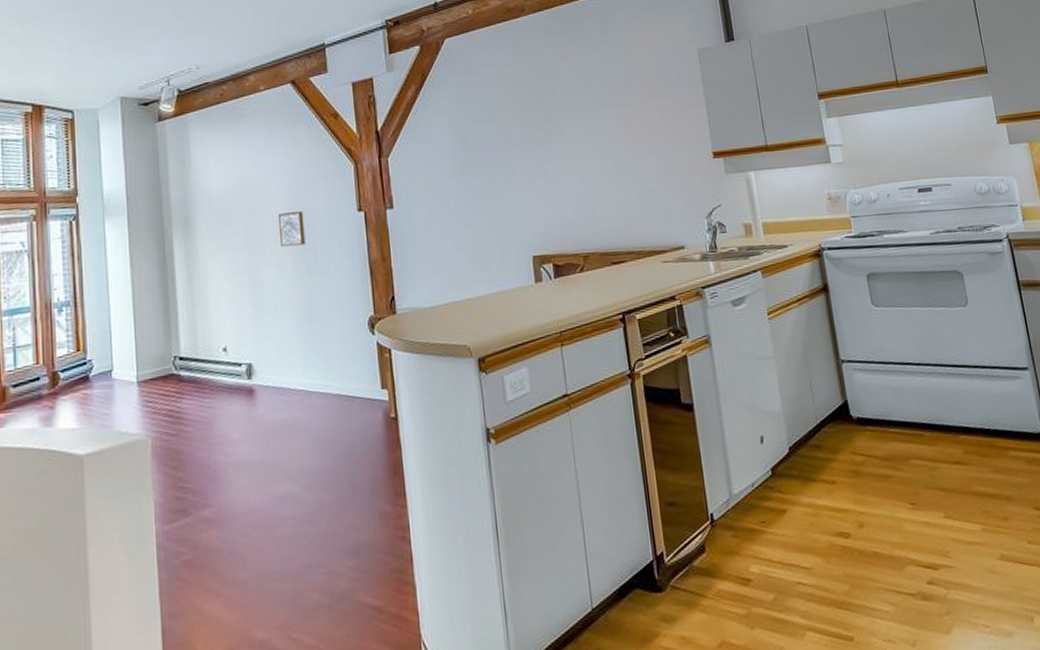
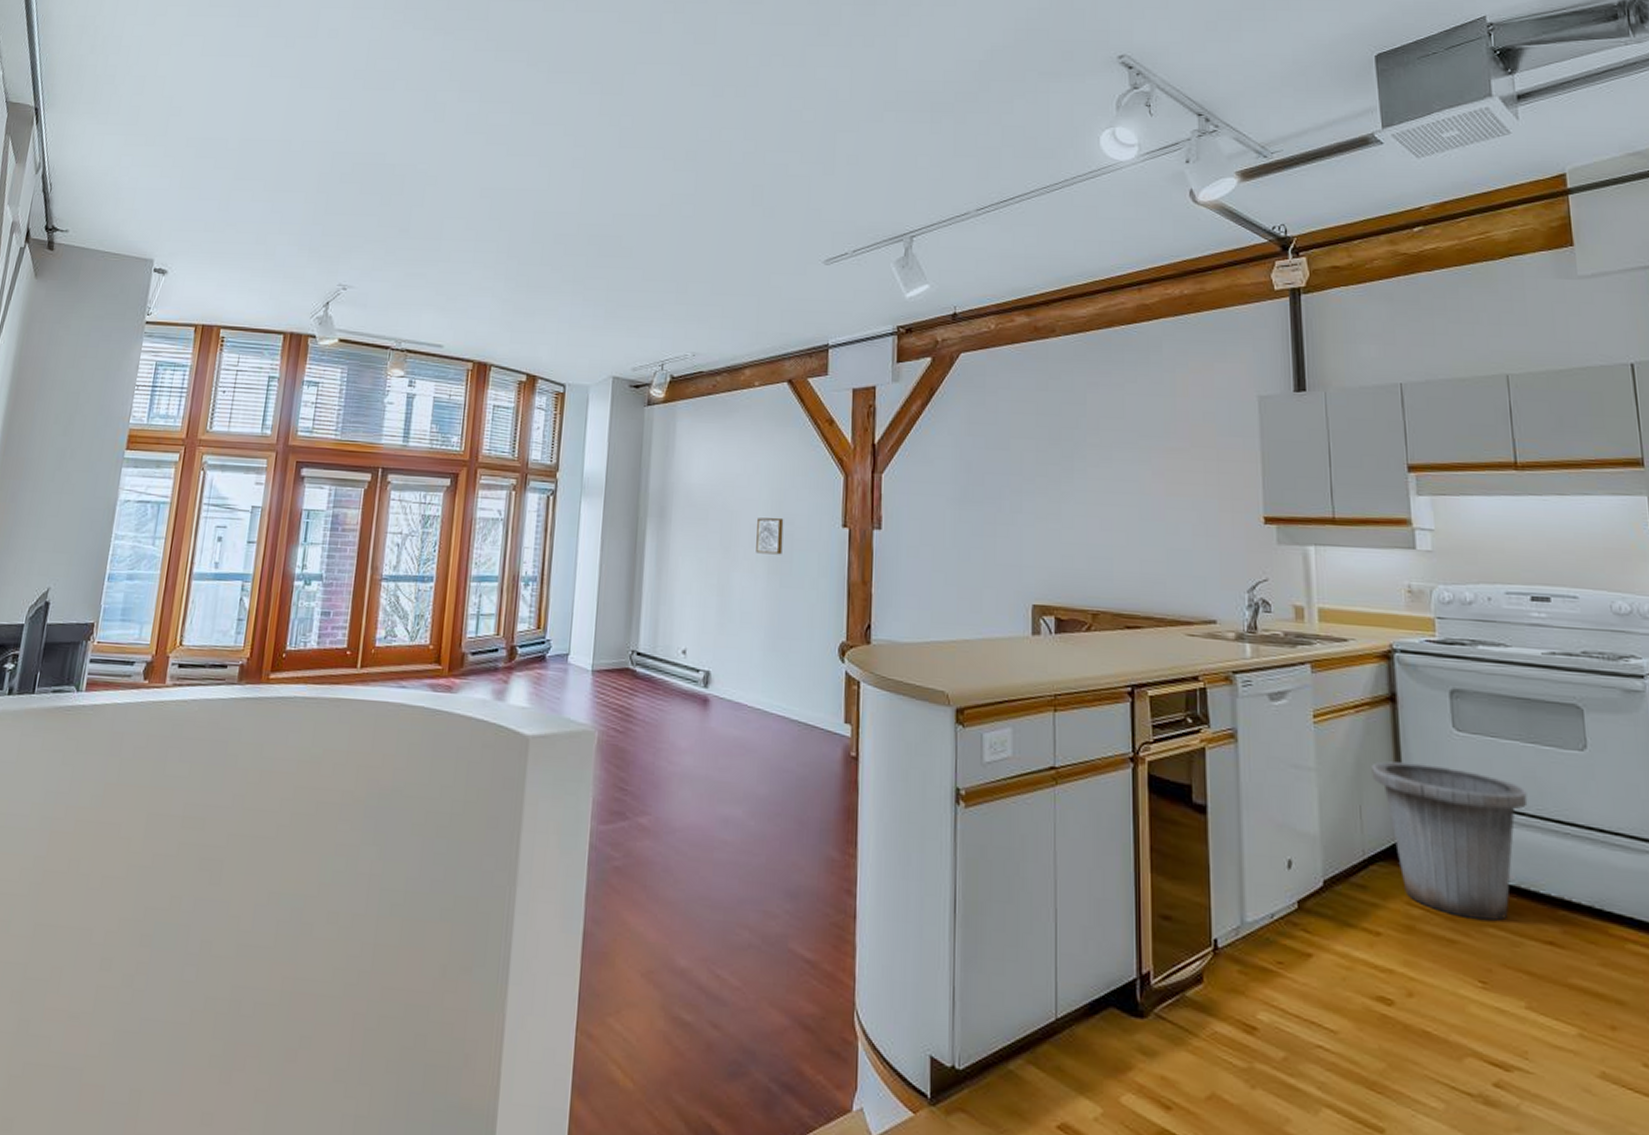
trash can: none [815,337,931,456] -> present [1371,761,1528,922]

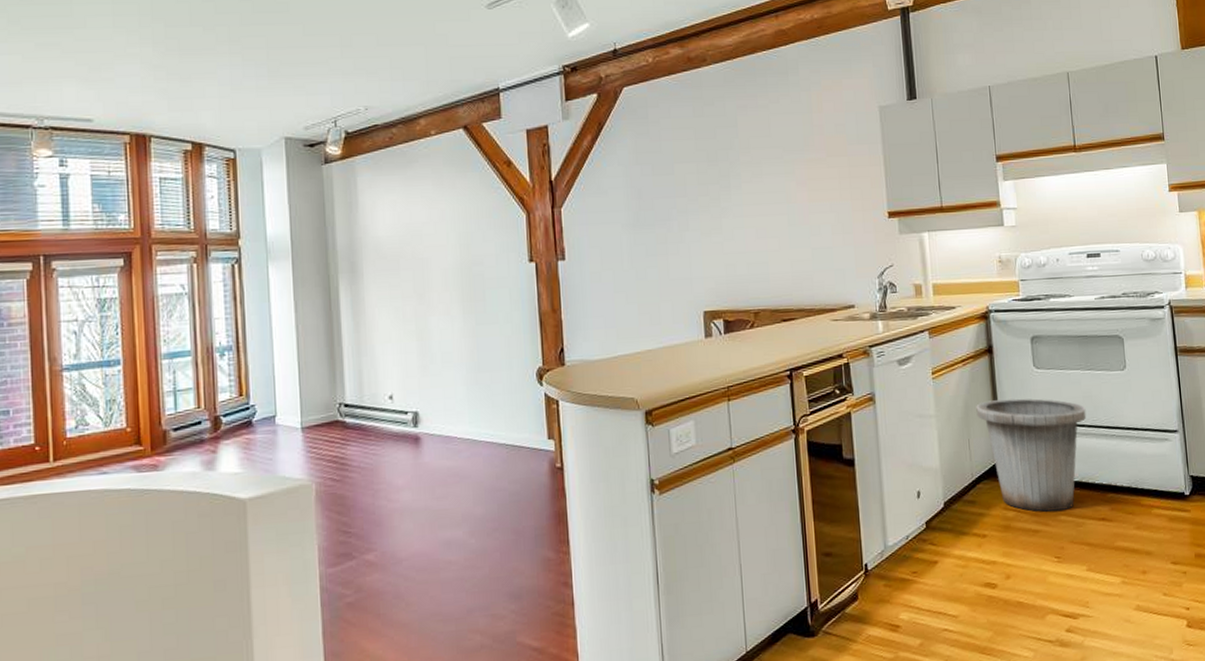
wall art: present [756,517,784,555] -> none [448,259,475,296]

